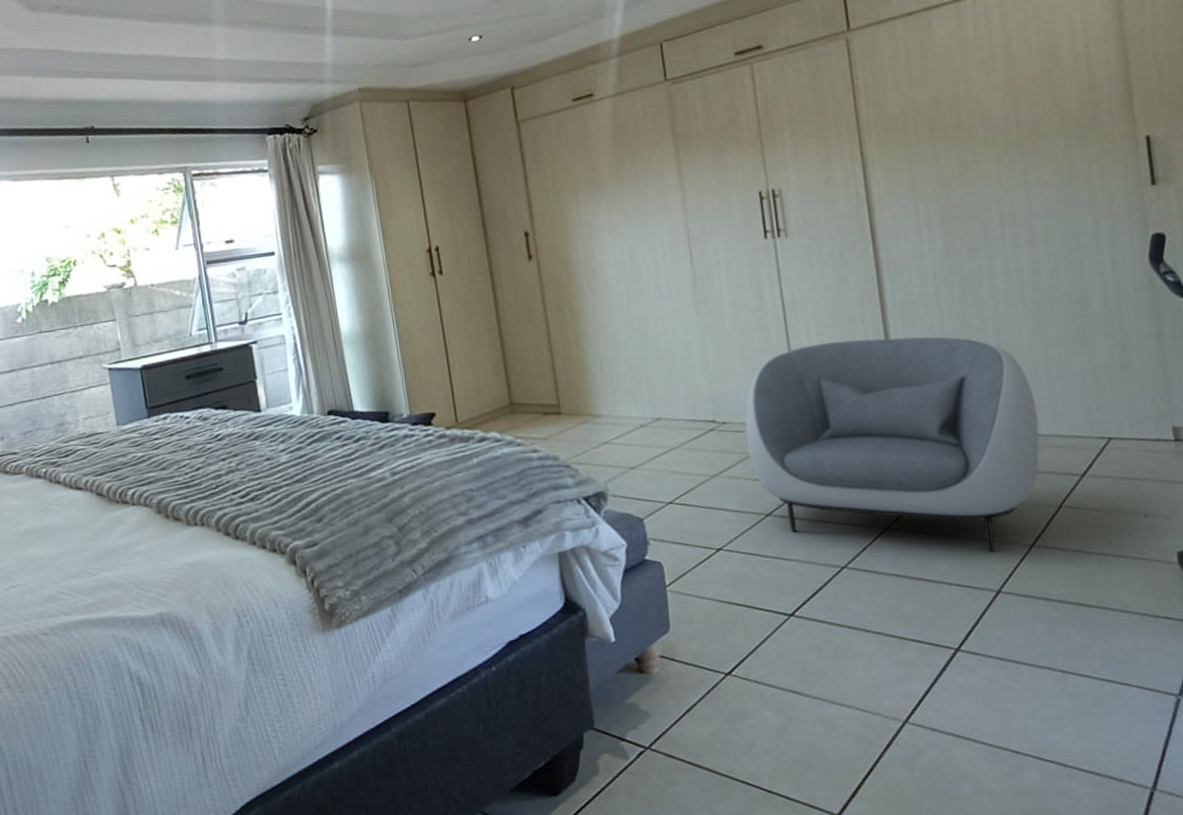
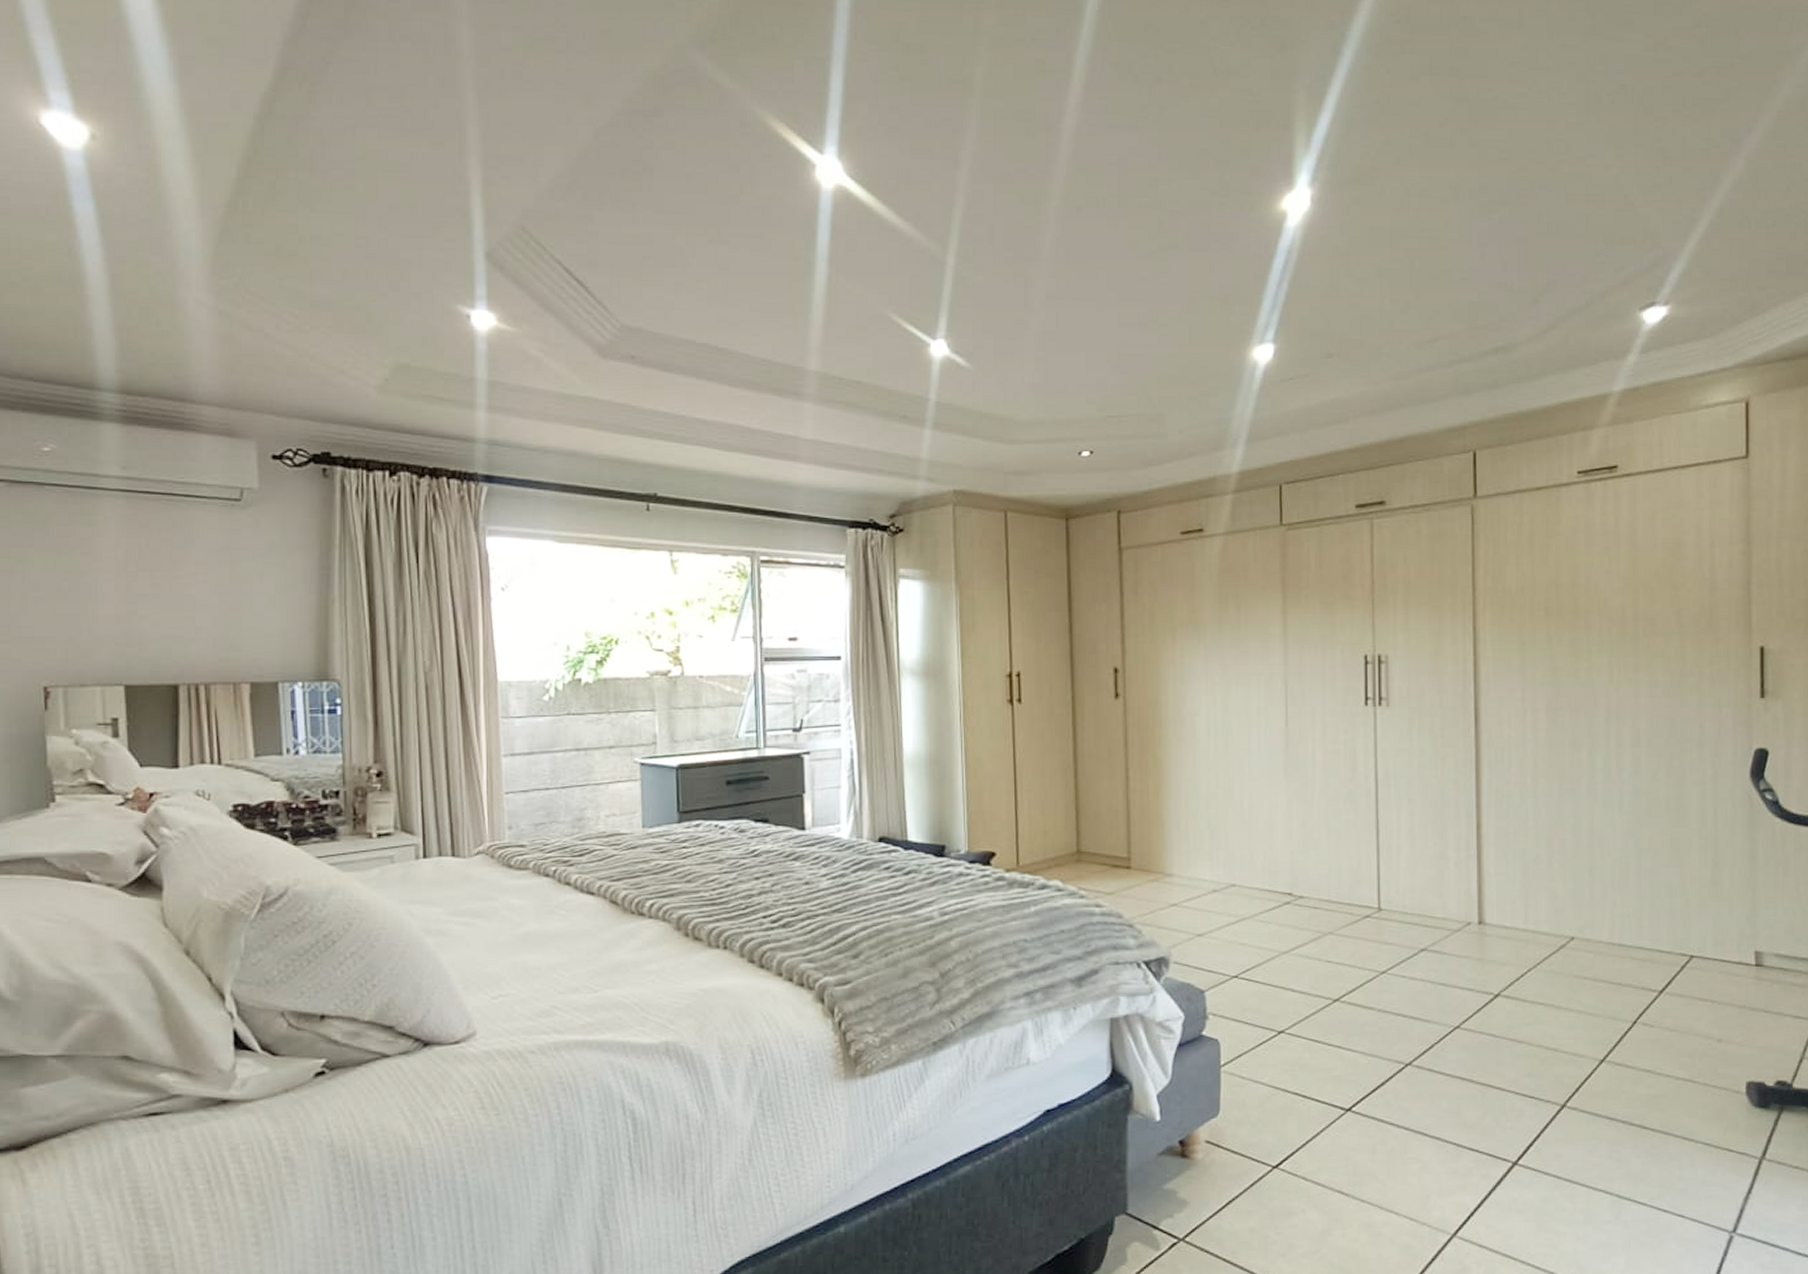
armchair: present [744,336,1040,552] -> none [1322,824,1623,1063]

